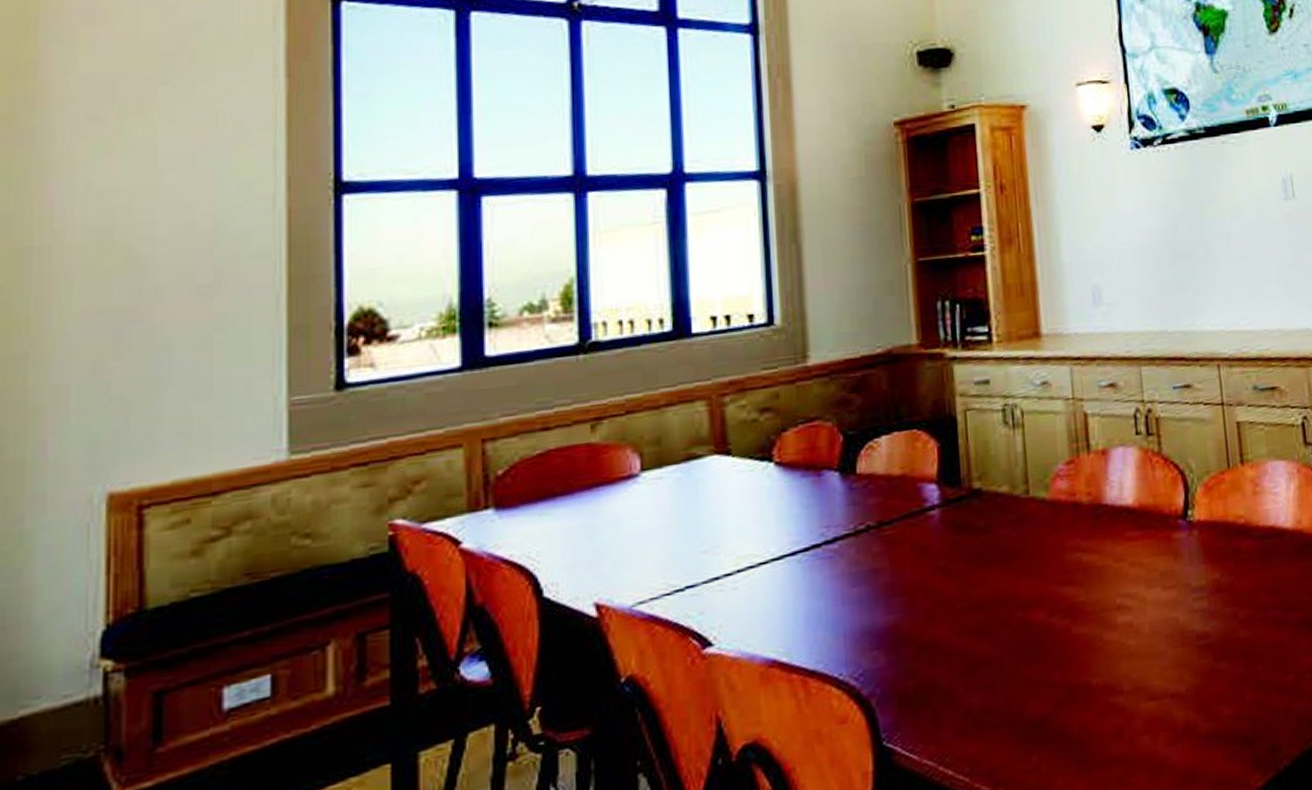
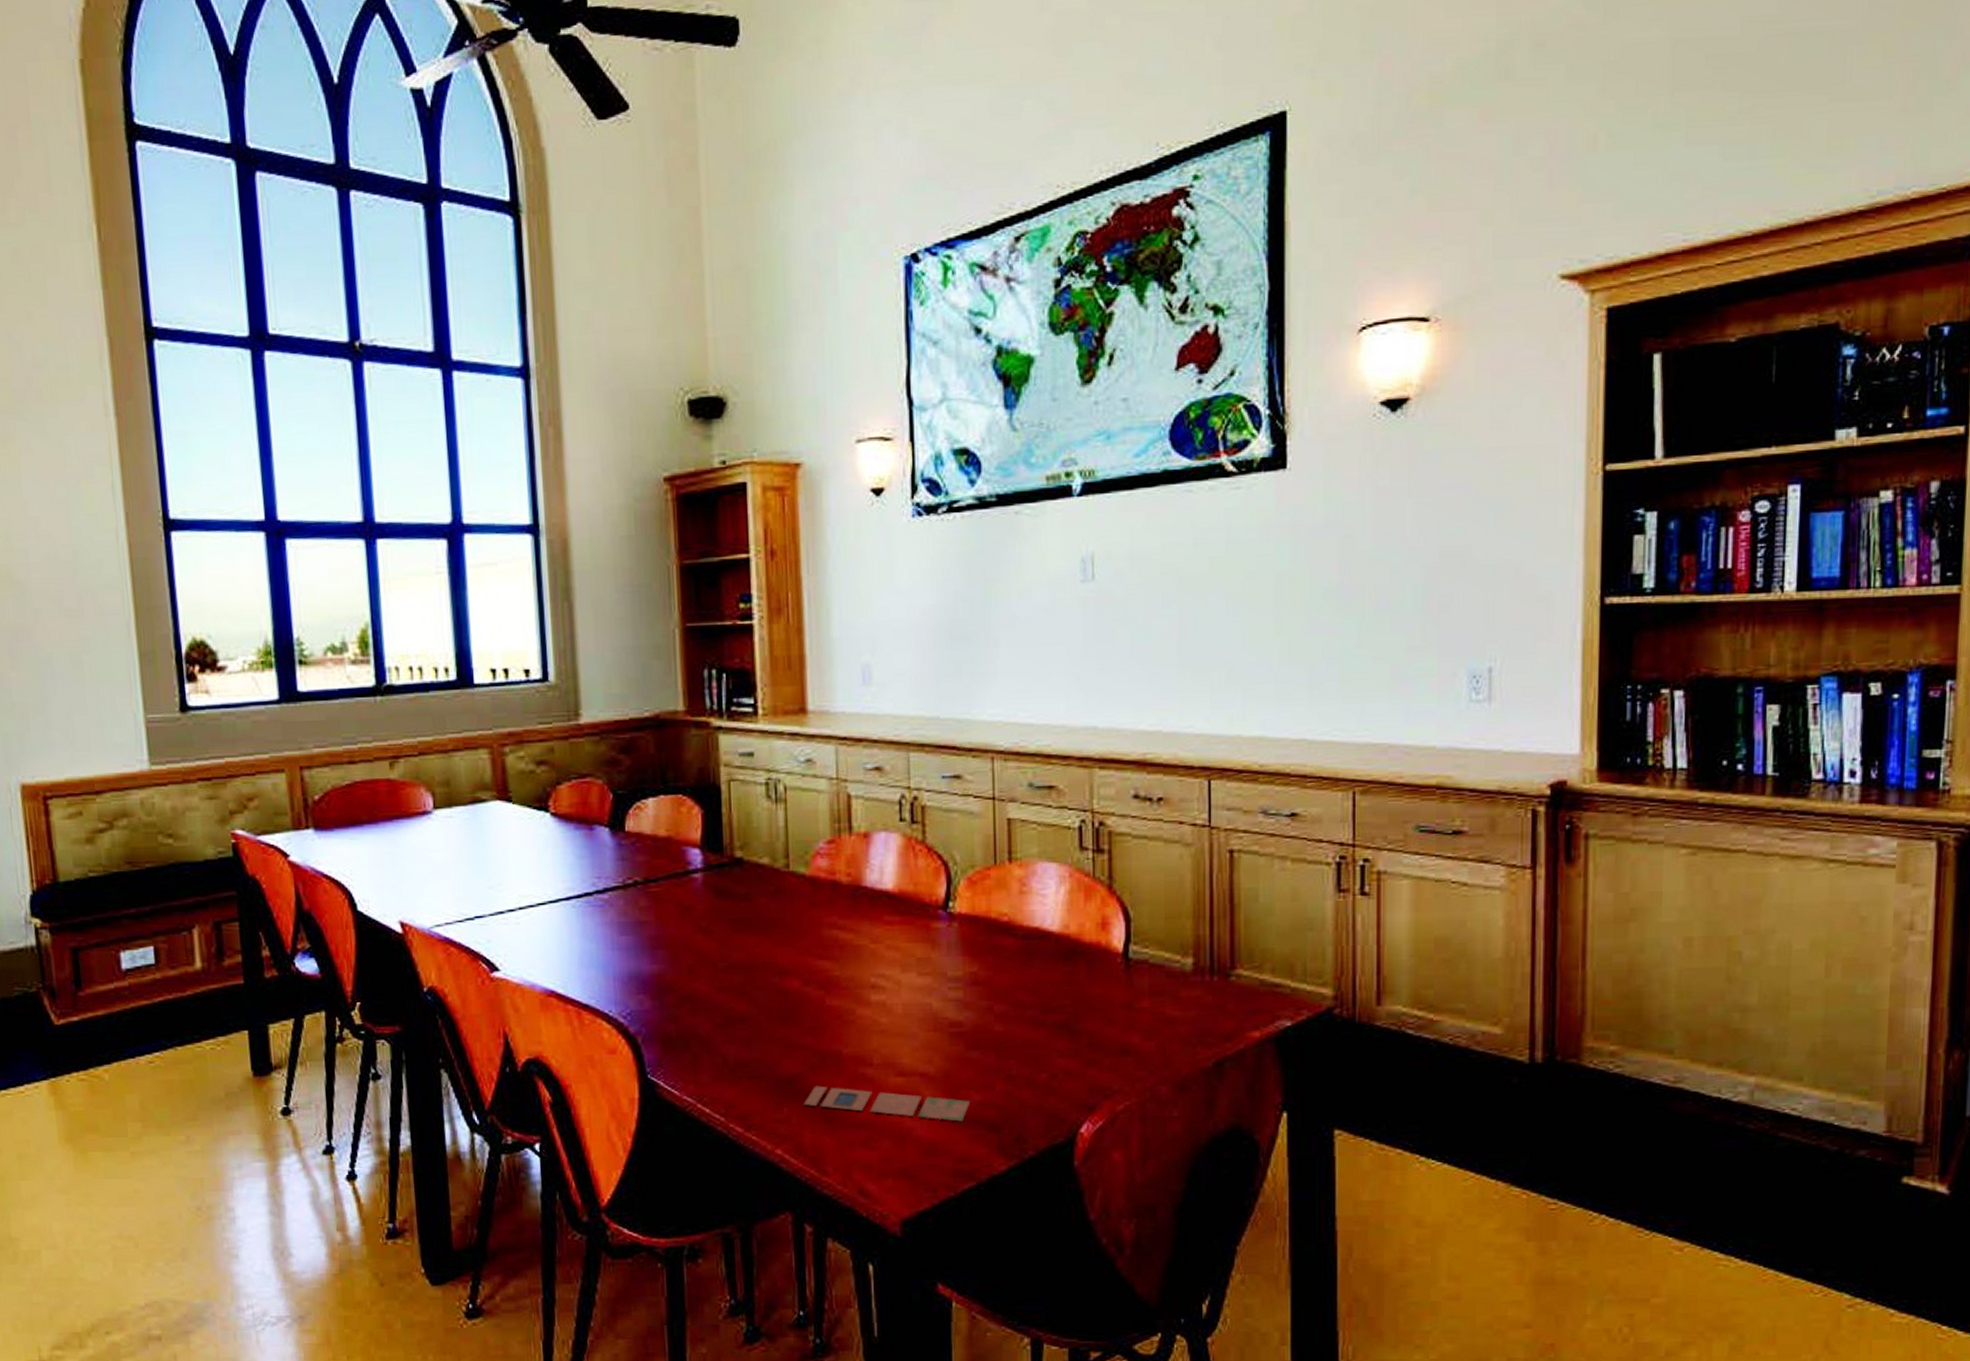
papers: none [1053,715,1223,749] -> present [803,1086,971,1122]

